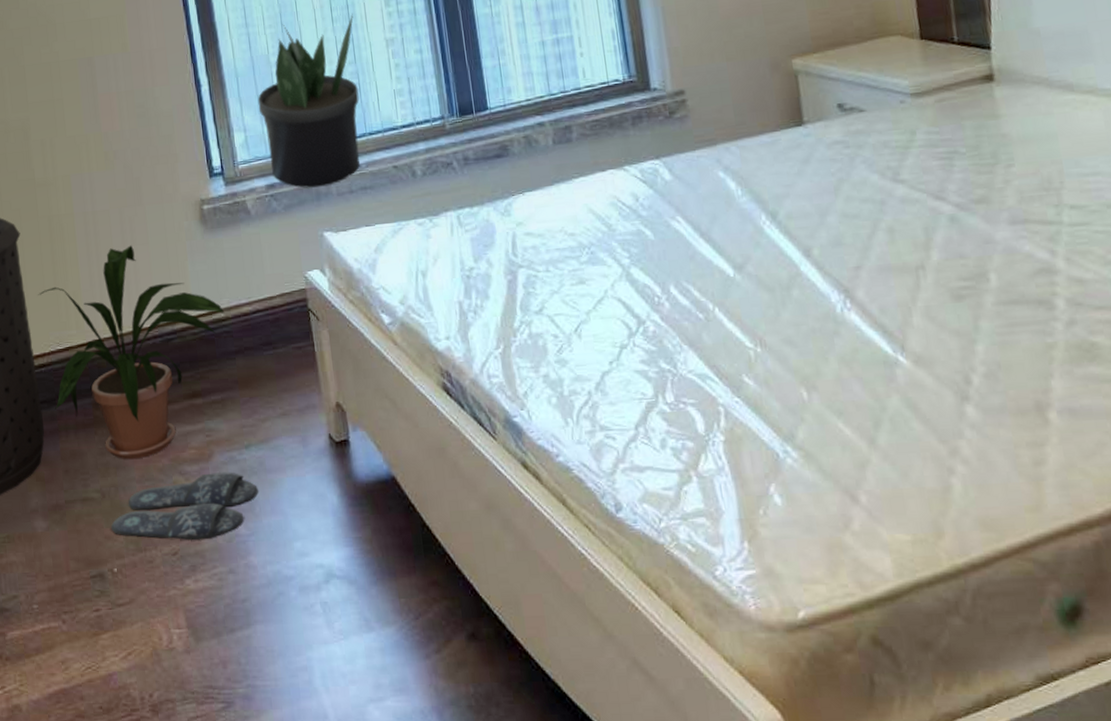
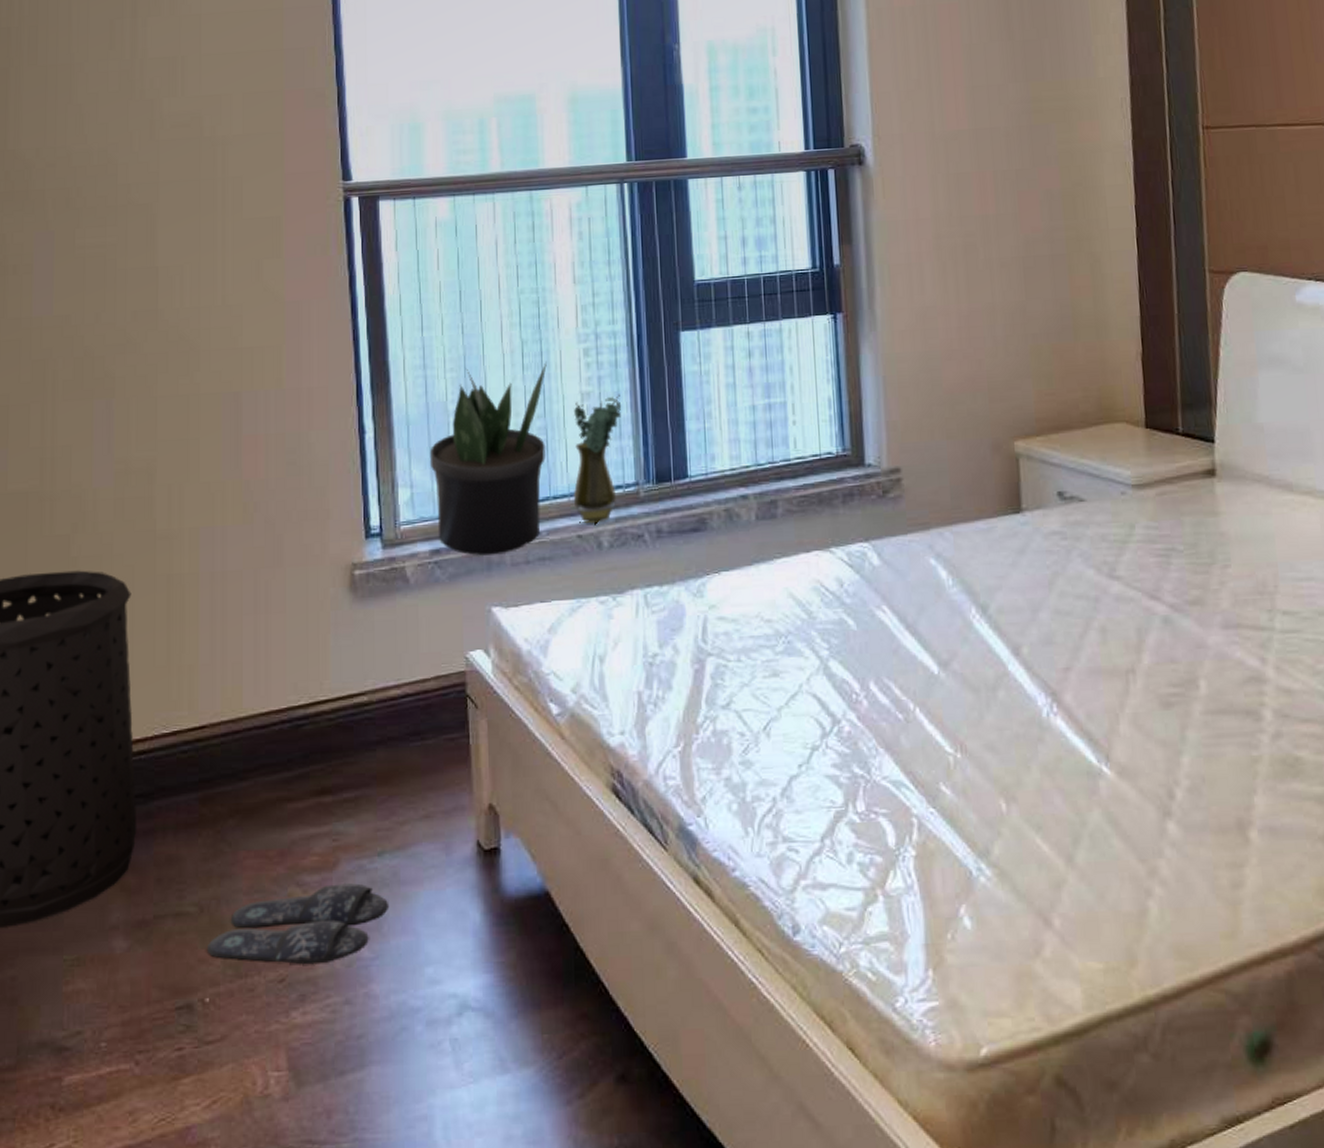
house plant: present [38,245,225,460] -> none [146,613,369,867]
vase: none [381,38,425,156] -> present [573,394,622,524]

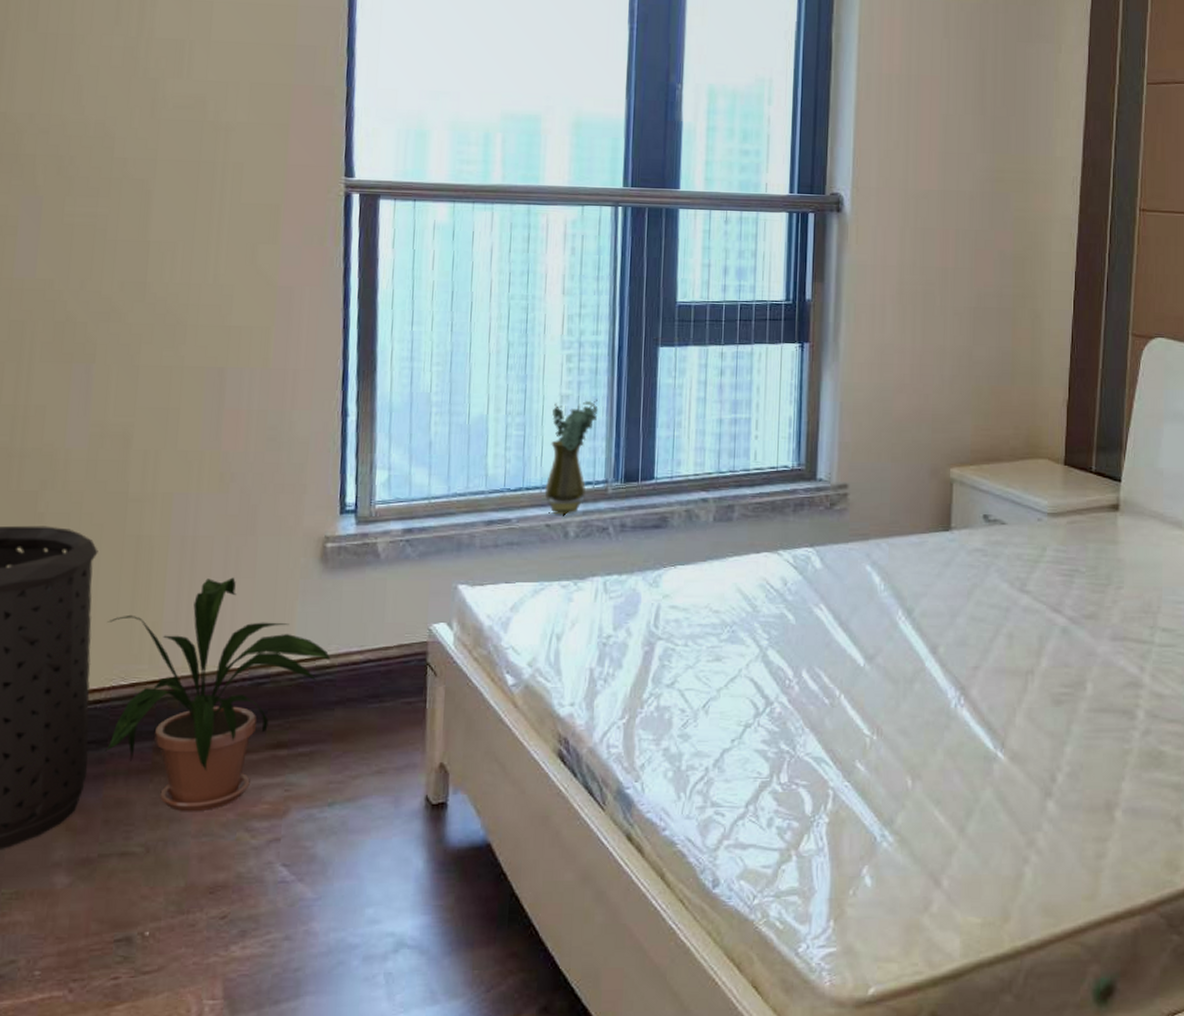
house plant: none [146,613,369,867] -> present [104,577,331,812]
slippers: present [208,883,388,964] -> none [151,830,335,902]
planter: present [429,361,547,556] -> none [409,363,531,537]

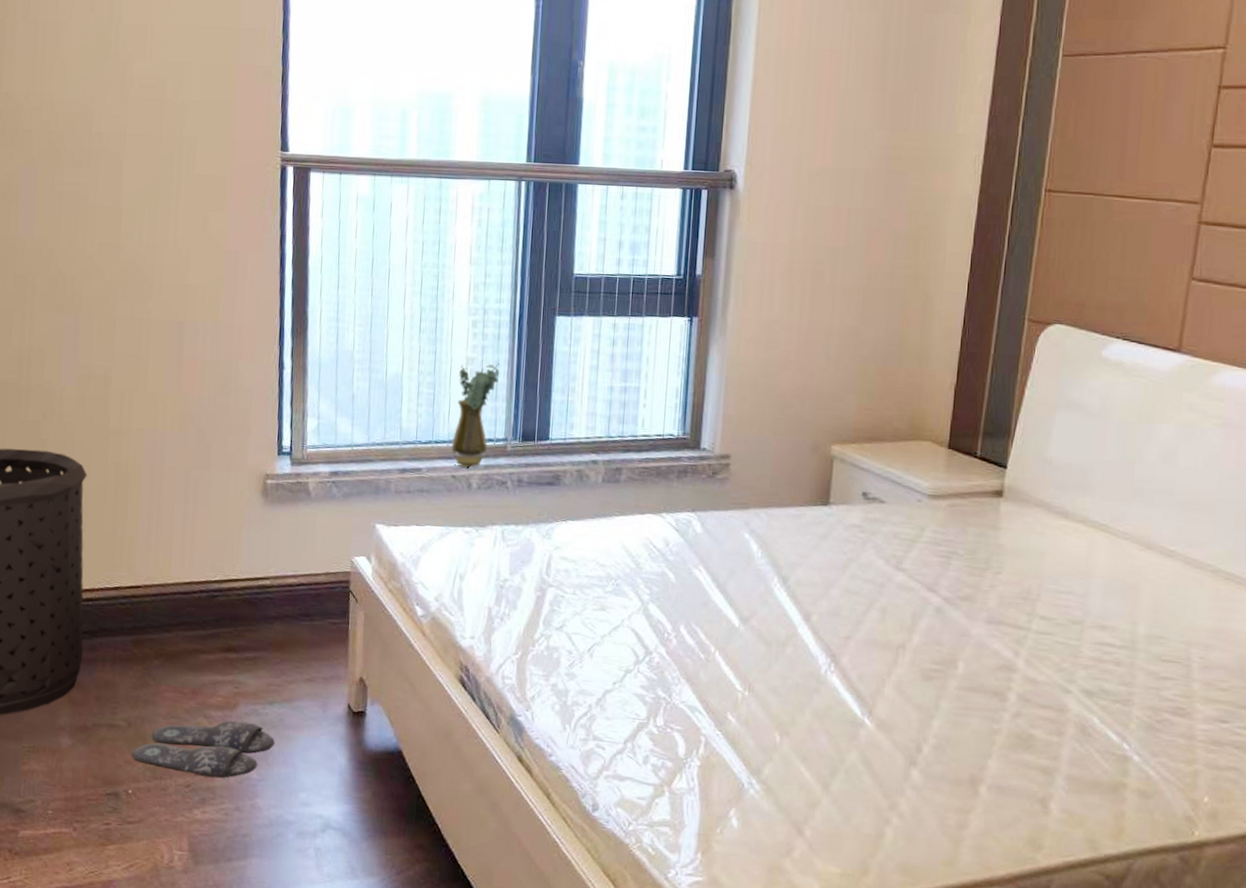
house plant: present [104,577,331,812] -> none [95,504,271,698]
slippers: none [151,830,335,902] -> present [132,720,274,777]

